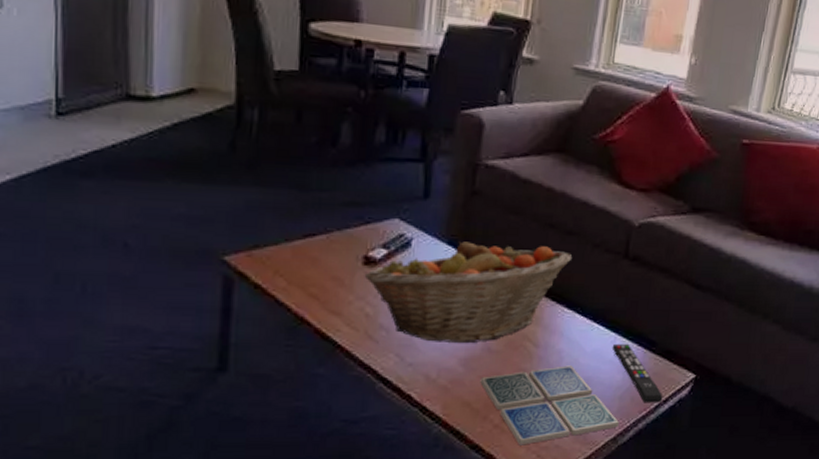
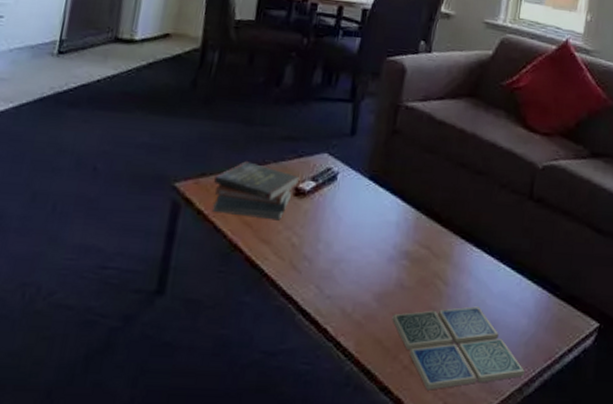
book: none [268,230,368,291] -> present [213,161,299,221]
fruit basket: present [364,241,573,344] -> none [293,177,481,279]
remote control: present [612,343,663,403] -> none [517,286,568,352]

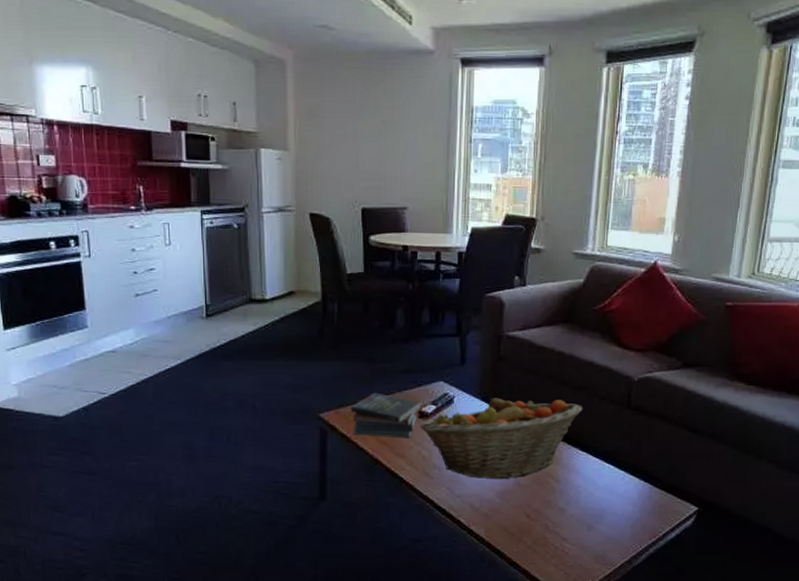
fruit basket: none [293,177,481,279] -> present [420,398,583,480]
drink coaster: present [392,306,524,390] -> none [514,498,632,564]

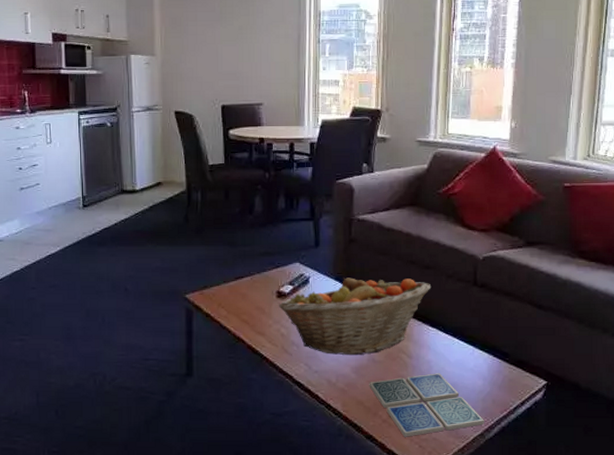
book: present [350,393,421,439] -> none [213,274,279,317]
drink coaster: none [514,498,632,564] -> present [369,373,484,437]

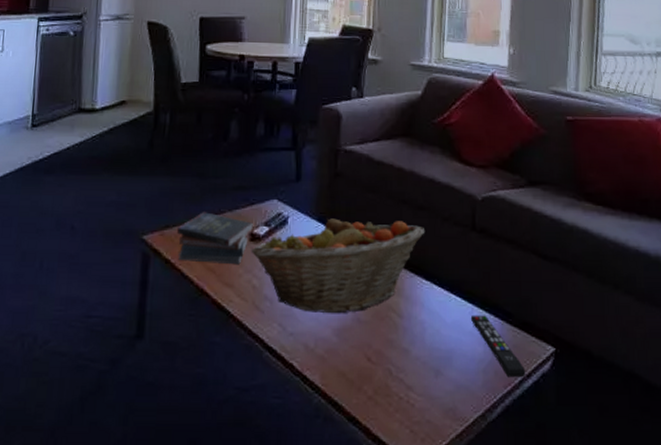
book: none [213,274,279,317] -> present [176,212,253,265]
drink coaster: present [369,373,484,437] -> none [353,337,486,419]
remote control: none [471,355,520,405] -> present [470,315,526,378]

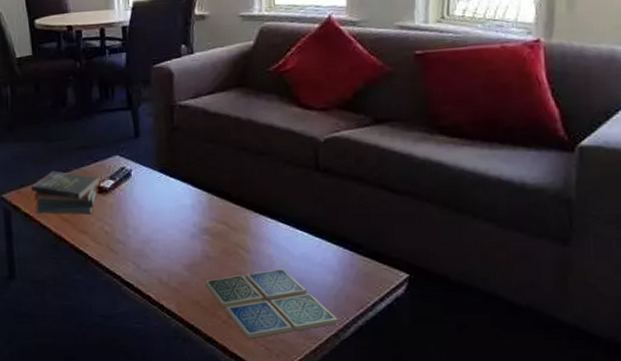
fruit basket: present [251,218,426,314] -> none [100,166,267,252]
drink coaster: none [353,337,486,419] -> present [204,268,338,339]
remote control: present [470,315,526,378] -> none [318,247,379,302]

